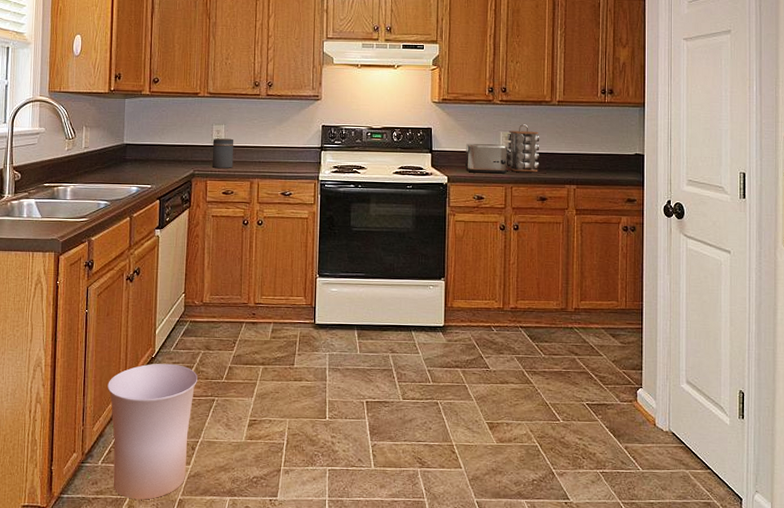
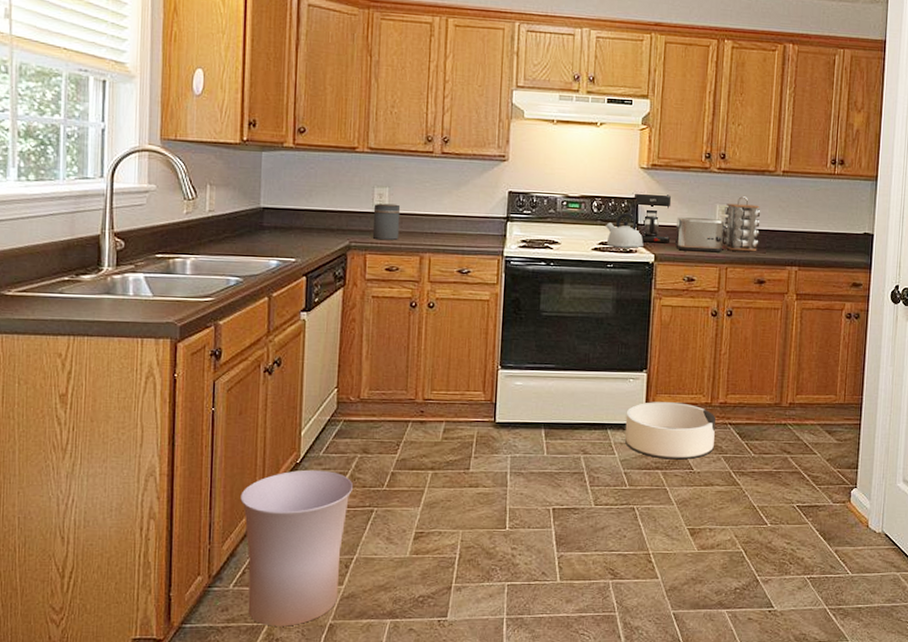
kettle: none [405,141,438,171] -> present [606,213,644,248]
coffee maker: none [426,123,460,167] -> present [631,193,671,244]
pet bowl: none [427,306,508,359] -> present [624,402,716,460]

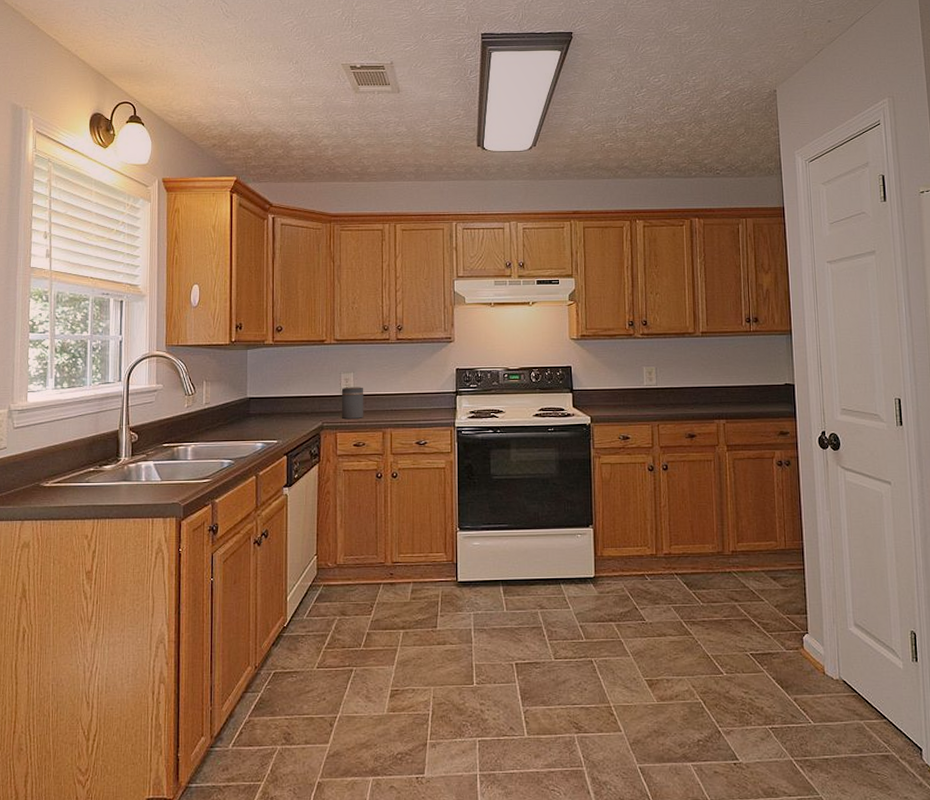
waste bin: present [240,469,353,627] -> none [236,632,333,785]
kettle: present [606,213,644,248] -> none [544,380,580,412]
pet bowl: present [624,402,716,460] -> none [577,555,663,611]
coffee maker: present [631,193,671,244] -> none [566,361,603,406]
toaster: present [675,217,726,253] -> none [608,380,654,412]
spice rack: present [722,196,761,252] -> none [651,358,686,409]

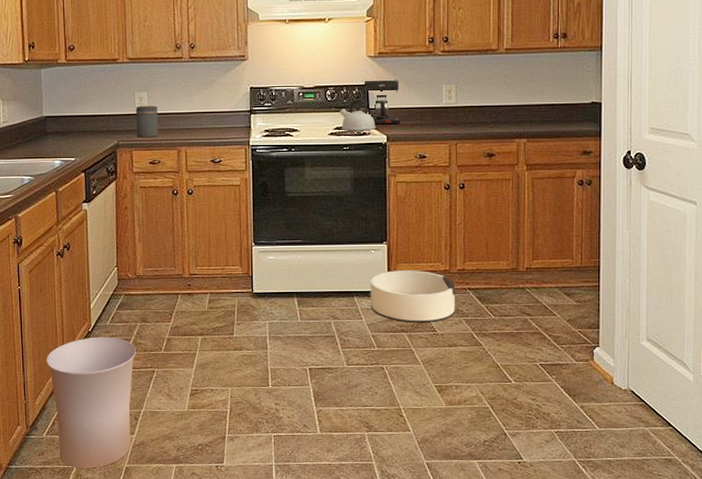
waste bin: none [236,632,333,785] -> present [46,337,136,469]
kettle: none [544,380,580,412] -> present [340,99,376,131]
coffee maker: none [566,361,603,406] -> present [362,79,400,125]
pet bowl: none [577,555,663,611] -> present [370,270,455,323]

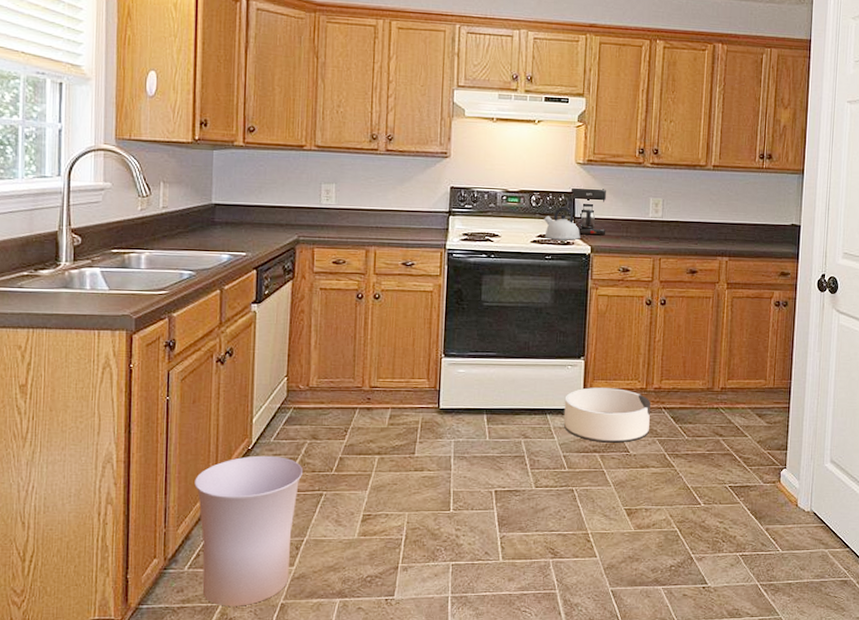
cylinder: present [135,105,159,137] -> none [320,199,347,234]

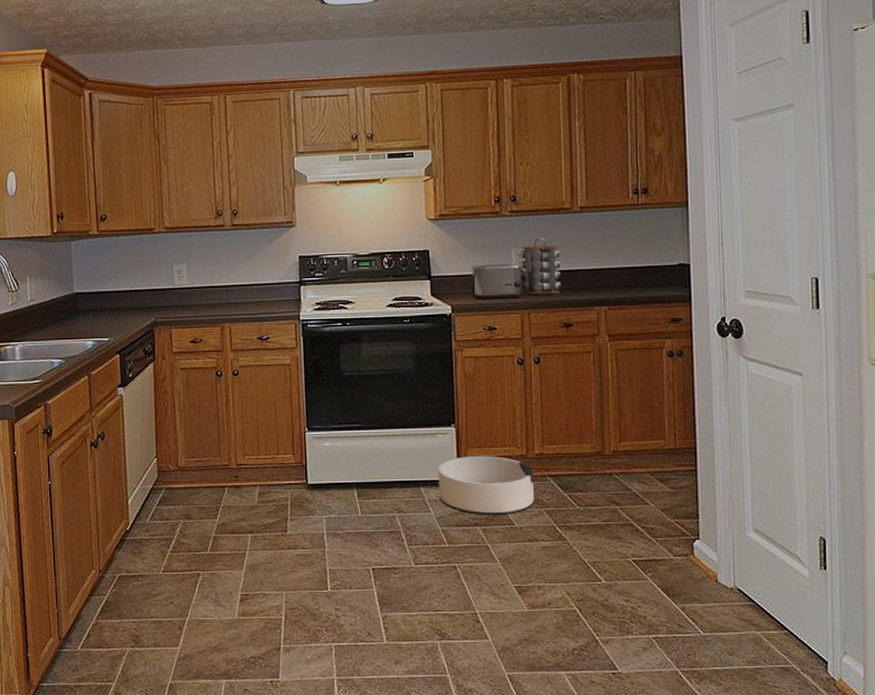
waste bin: present [194,455,303,606] -> none [80,536,179,686]
kettle: present [544,206,580,240] -> none [398,266,439,302]
coffee maker: present [568,187,606,236] -> none [422,244,465,294]
toaster: none [611,210,659,244] -> present [471,264,524,300]
spice rack: none [656,190,693,243] -> present [521,238,562,295]

